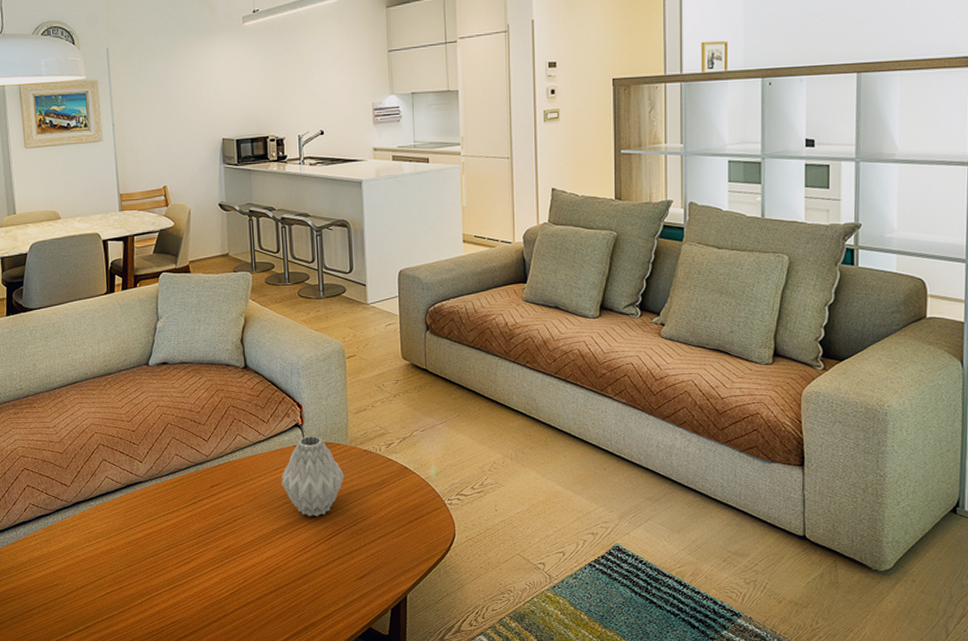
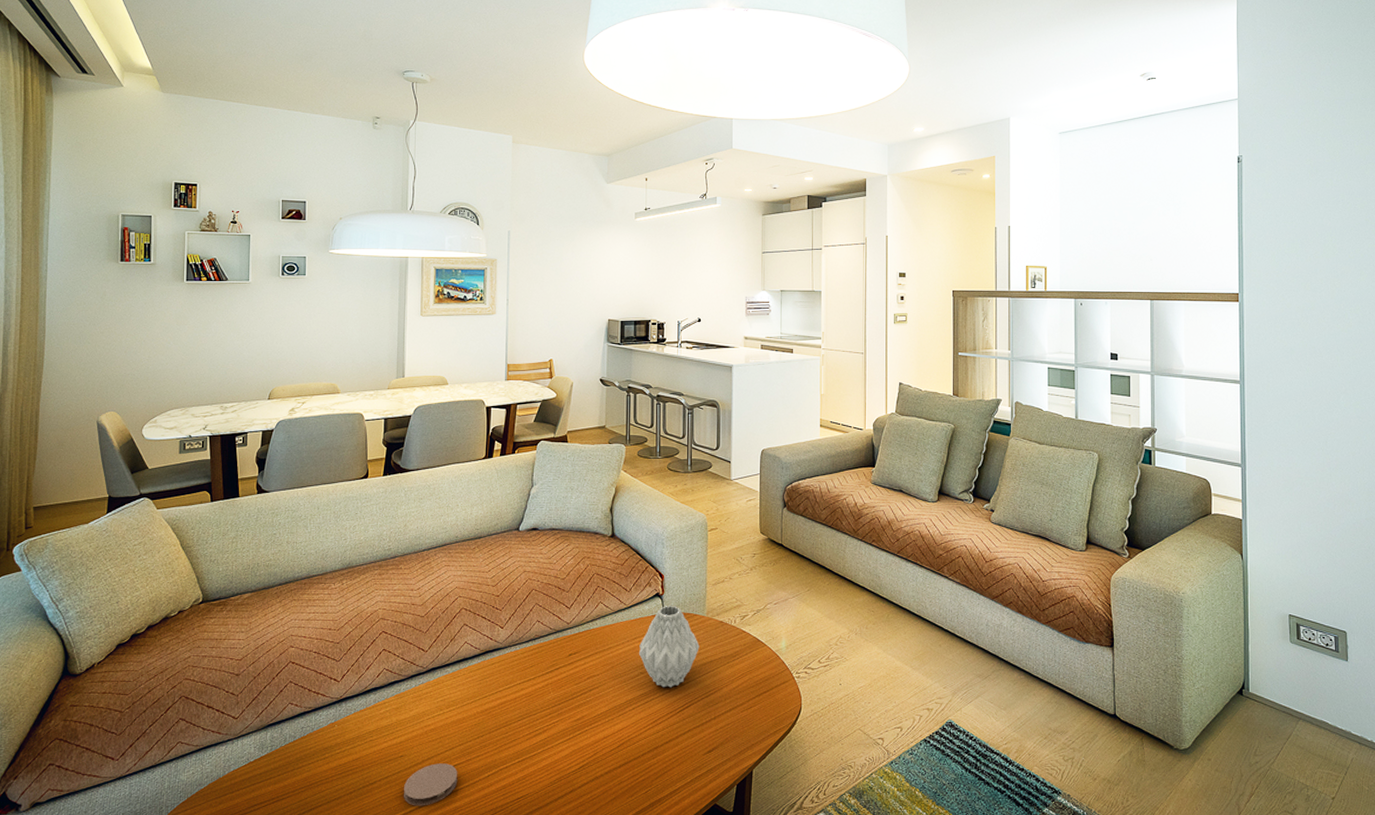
coaster: none [62,591,113,630] -> present [404,763,458,806]

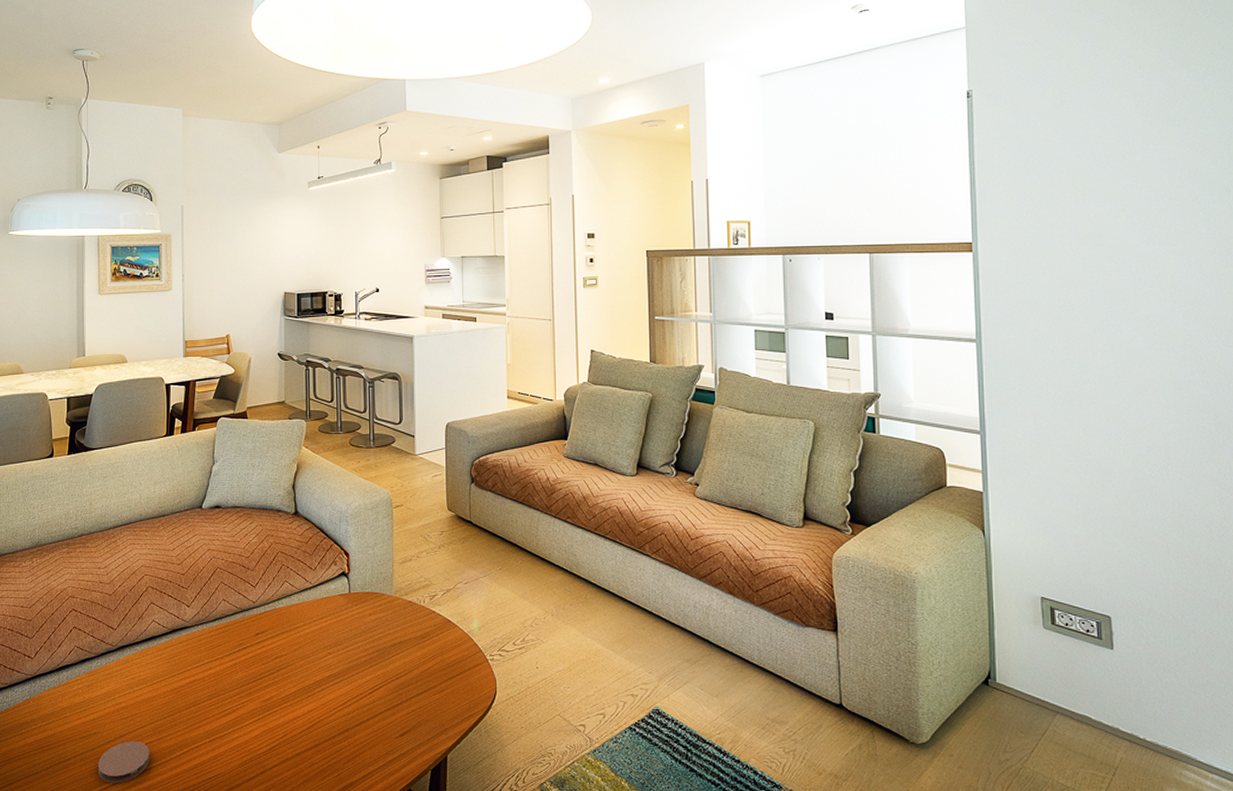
vase: present [639,605,700,688] -> none [326,584,388,669]

